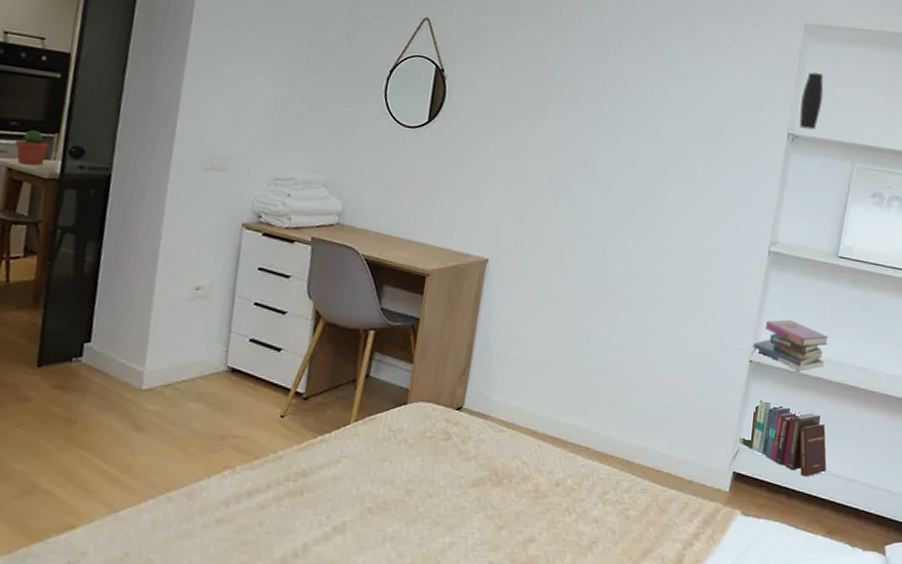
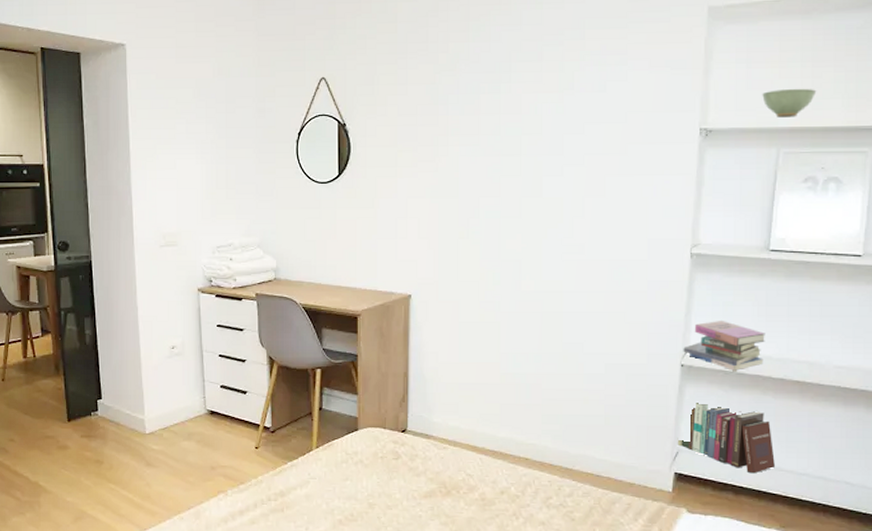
succulent plant: present [16,130,50,166] -> none [19,233,43,262]
vase: present [799,72,824,130] -> none [711,58,737,122]
bowl: none [843,109,889,137] -> present [762,88,817,118]

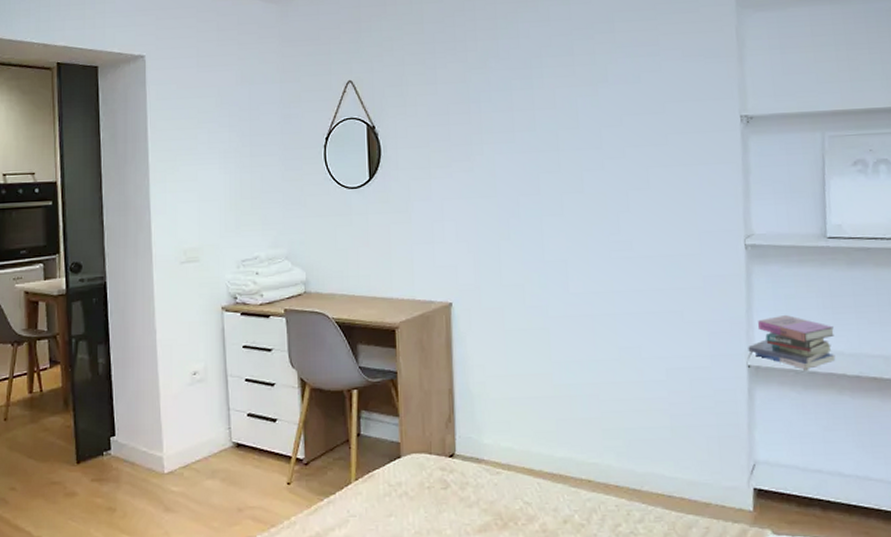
books: present [677,403,775,474] -> none [752,407,862,485]
bowl: present [762,88,817,118] -> none [799,71,855,101]

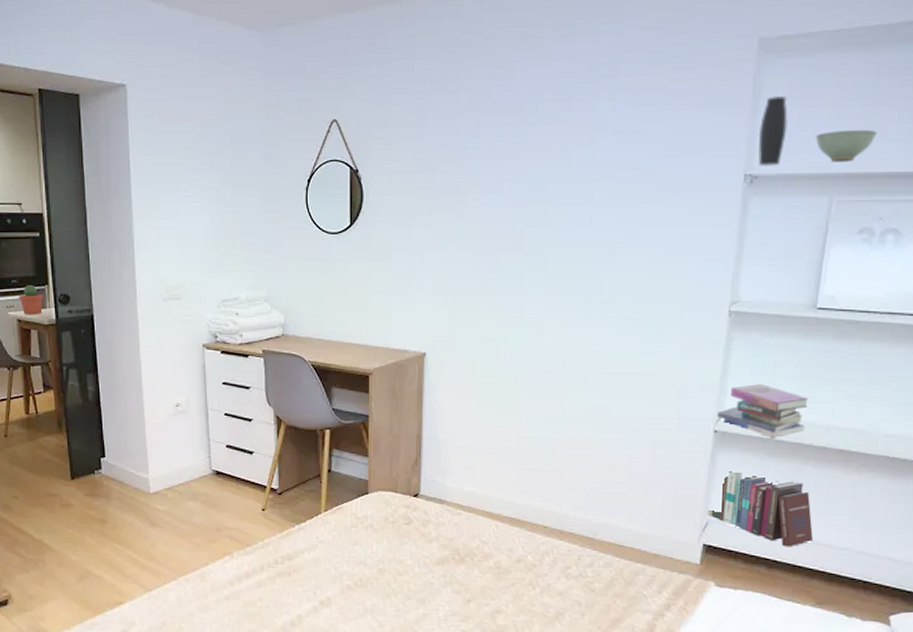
succulent plant: none [28,255,54,286] -> present [19,285,44,315]
vase: none [747,45,773,109] -> present [758,96,788,168]
books: none [752,407,862,485] -> present [707,471,813,547]
bowl: none [799,71,855,101] -> present [815,129,878,162]

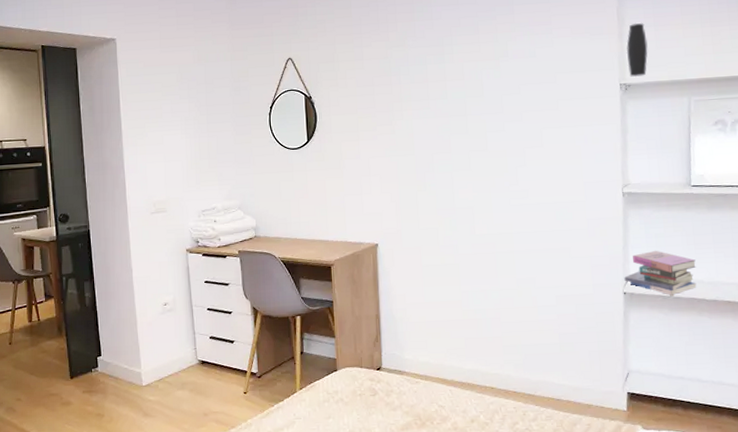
succulent plant: present [19,285,44,315] -> none [24,208,45,234]
books: present [707,471,813,547] -> none [626,326,717,389]
bowl: present [815,129,878,162] -> none [670,45,717,71]

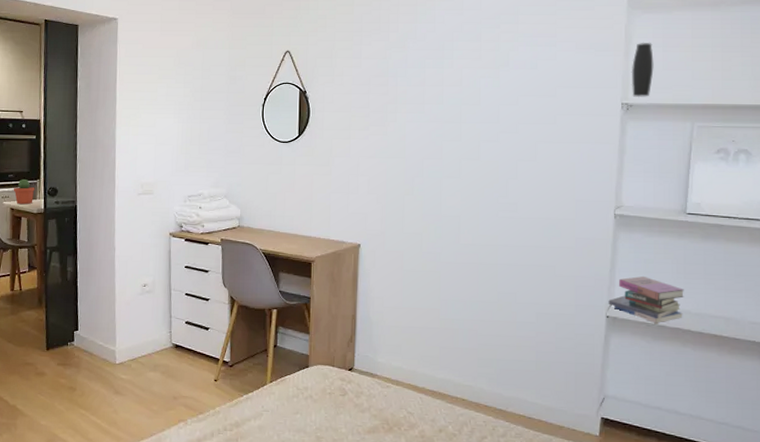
succulent plant: none [24,208,45,234] -> present [14,179,35,205]

